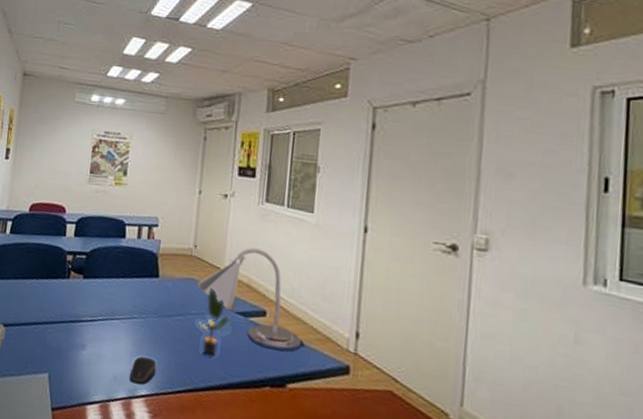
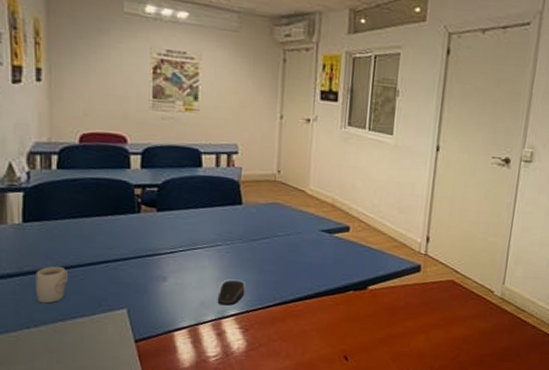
table lamp: present [196,248,305,352] -> none [281,170,384,260]
potted plant: present [199,288,230,356] -> none [286,210,316,271]

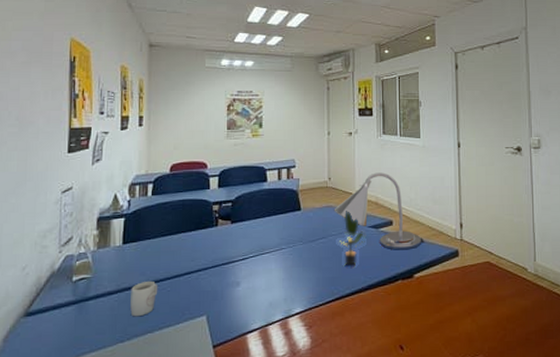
computer mouse: present [218,280,245,306] -> none [284,280,307,305]
table lamp: none [281,170,384,260] -> present [334,172,424,250]
potted plant: none [286,210,316,271] -> present [340,211,365,266]

